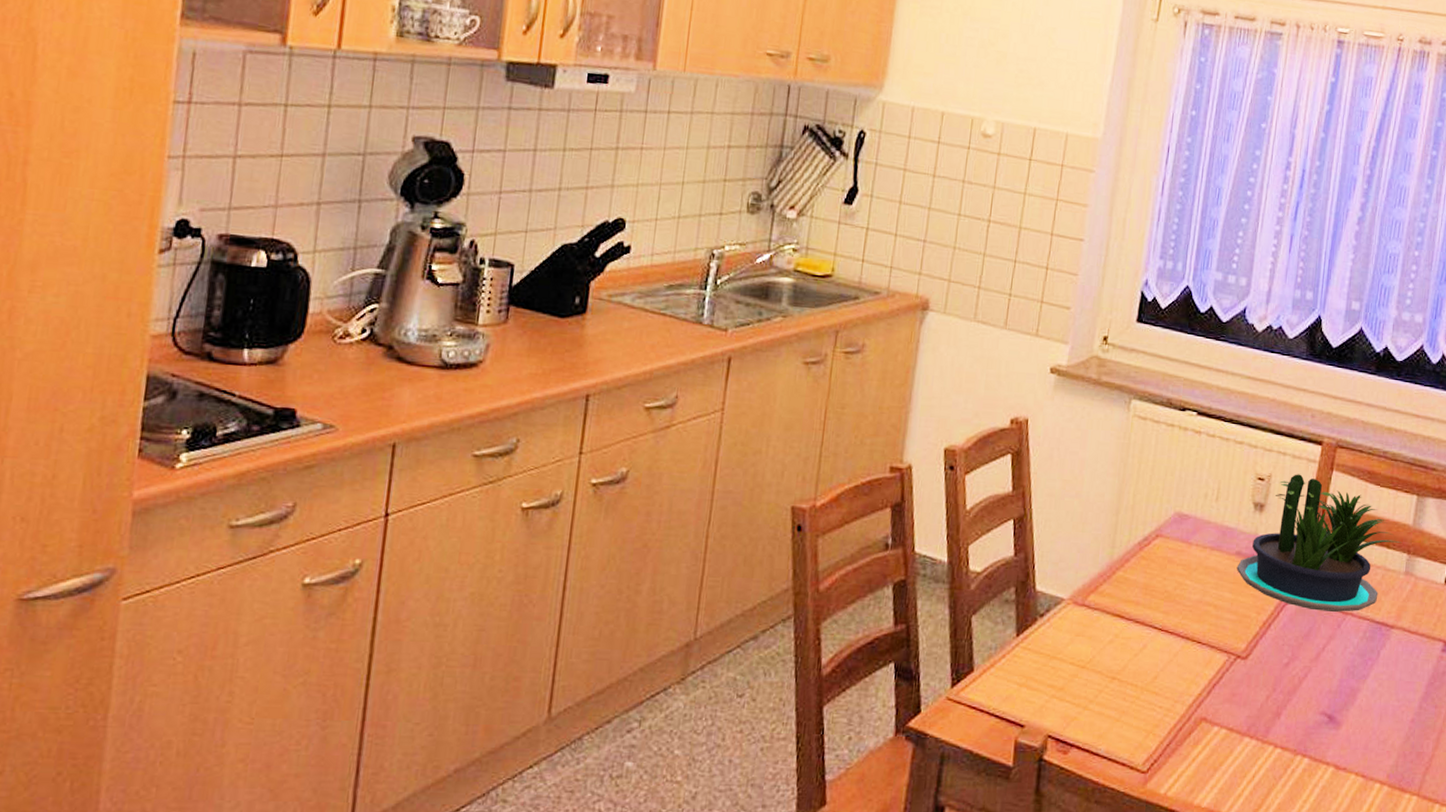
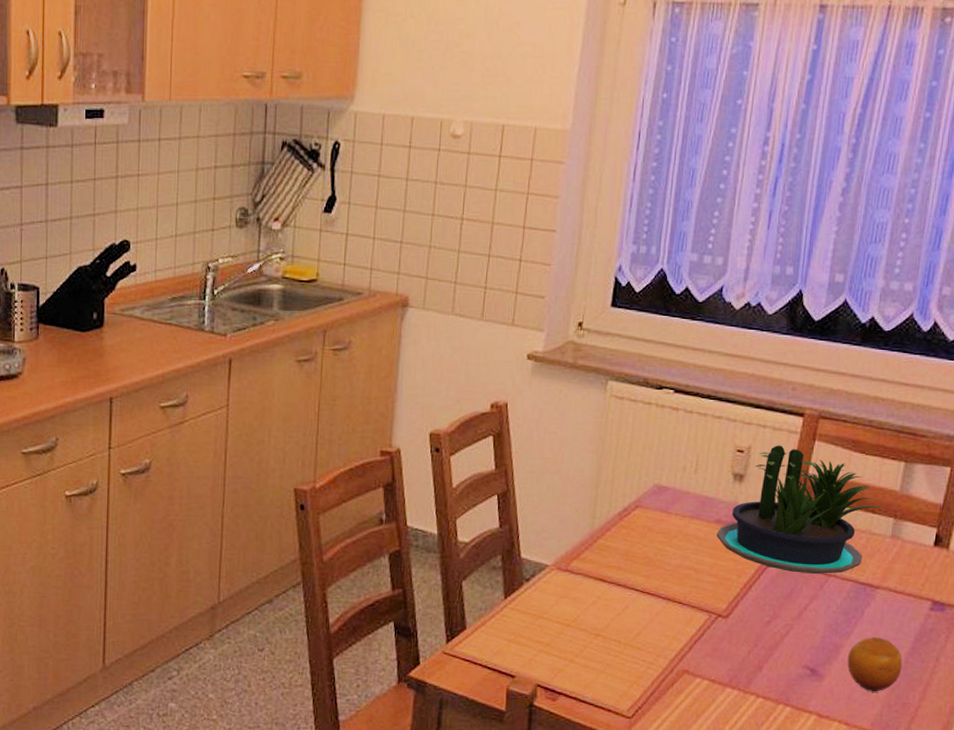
fruit: none [1363,680,1417,741] -> present [847,637,903,692]

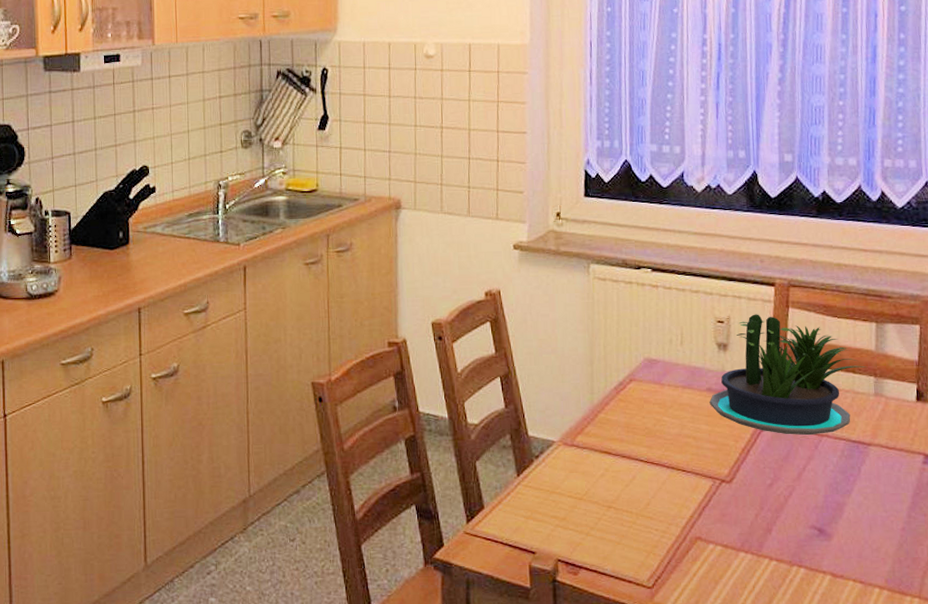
fruit: present [847,637,903,692] -> none [852,493,906,549]

